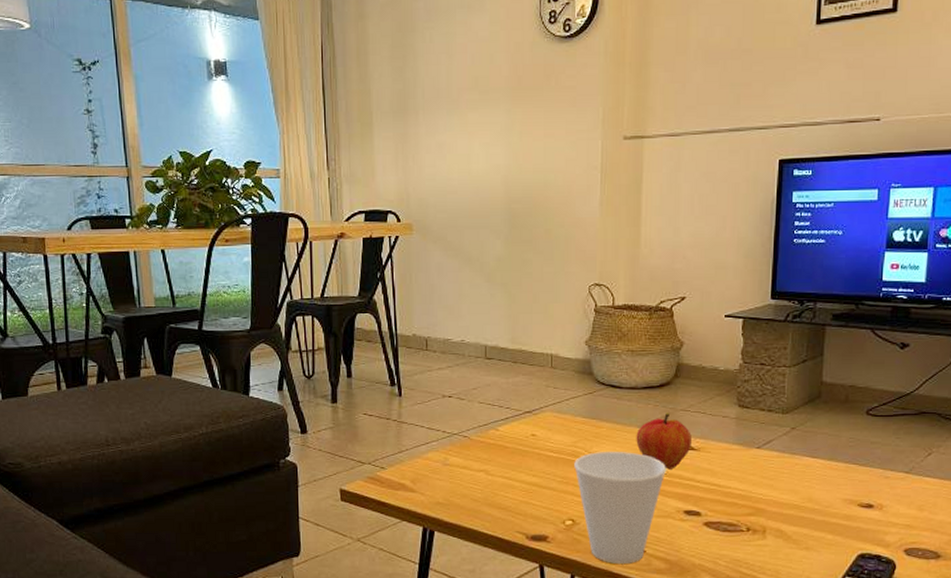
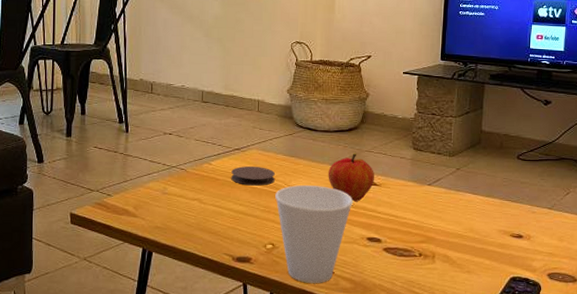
coaster: none [522,430,573,454] -> present [231,166,275,186]

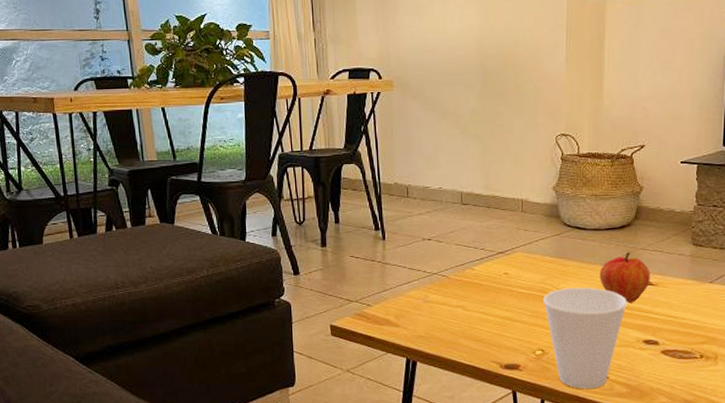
coaster: present [231,166,275,186] -> none [496,269,542,290]

